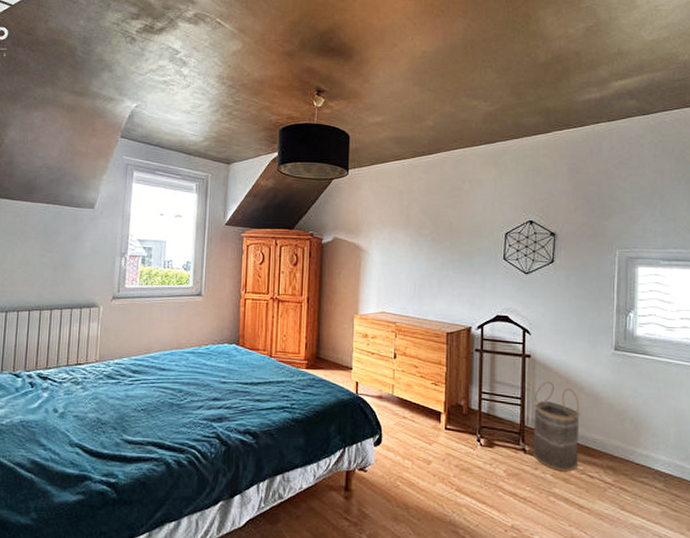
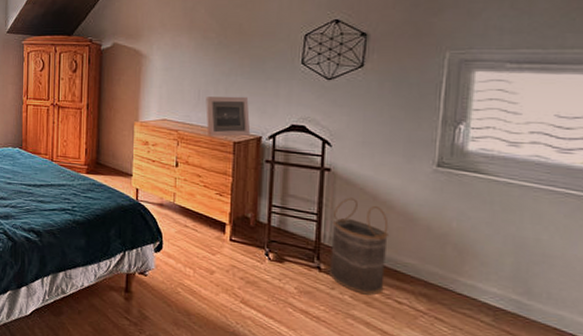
picture frame: none [421,289,462,328] -> present [206,96,251,137]

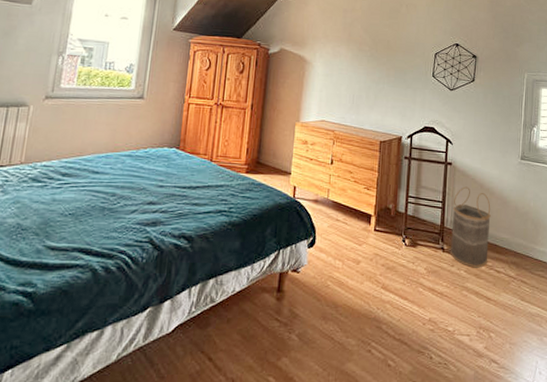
picture frame: present [206,96,251,137] -> none [358,101,394,137]

